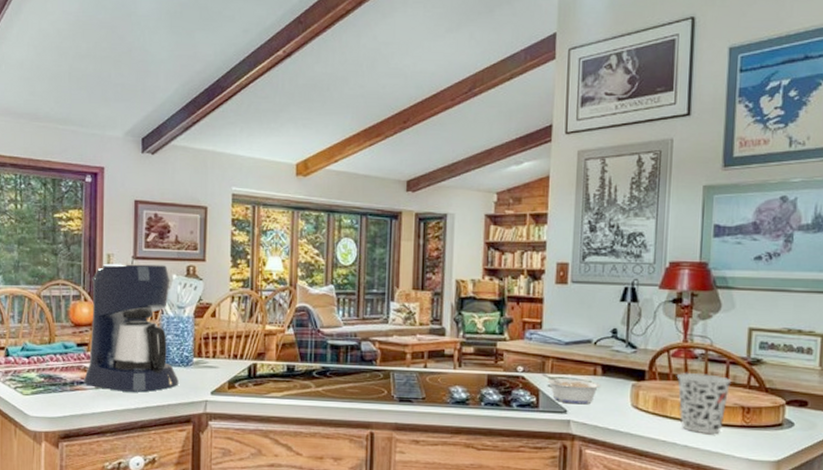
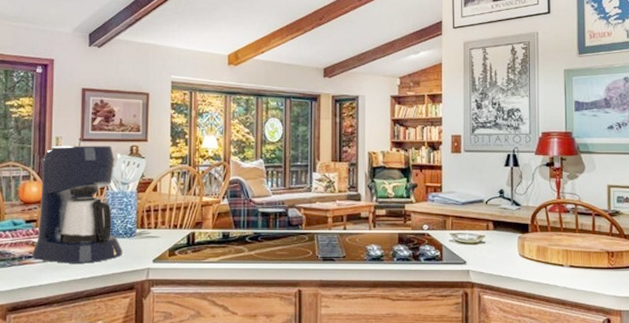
legume: present [542,374,601,405] -> none [444,230,493,256]
cup: present [676,372,732,434] -> none [553,224,598,276]

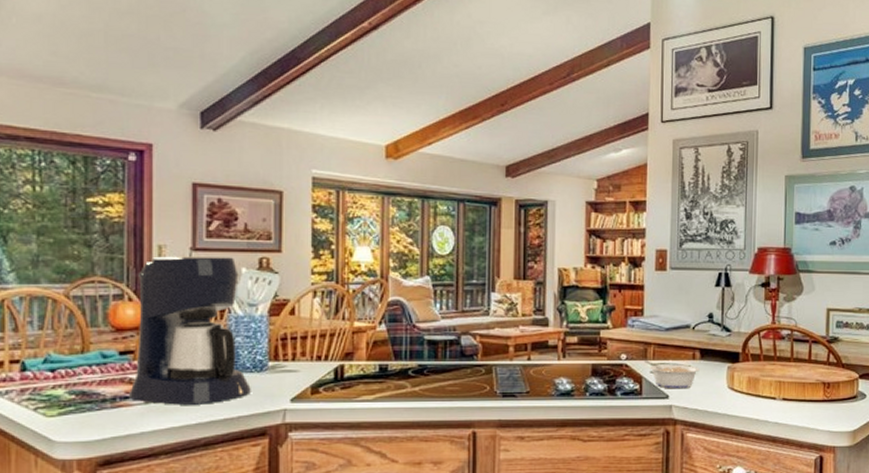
legume: none [444,230,493,256] -> present [645,360,700,389]

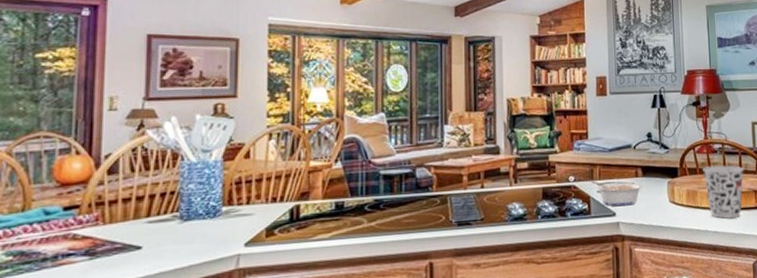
coffee maker: present [128,256,251,405] -> none [71,105,203,259]
cup: none [766,352,814,410] -> present [702,164,744,219]

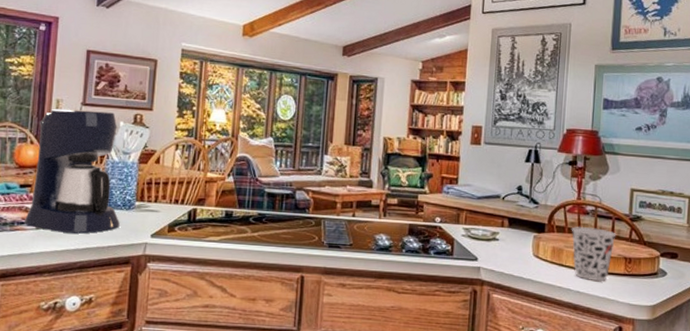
coffee maker: none [71,105,203,259] -> present [24,108,120,234]
legume: present [591,181,643,207] -> none [457,224,507,253]

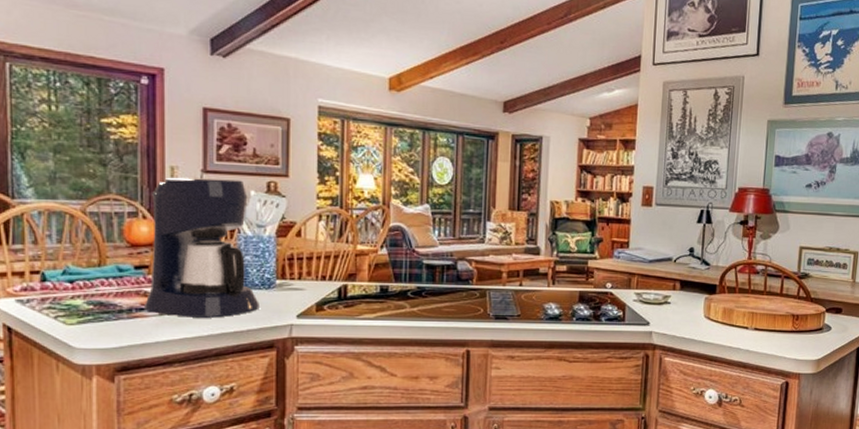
cup: present [571,226,617,281] -> none [741,286,785,339]

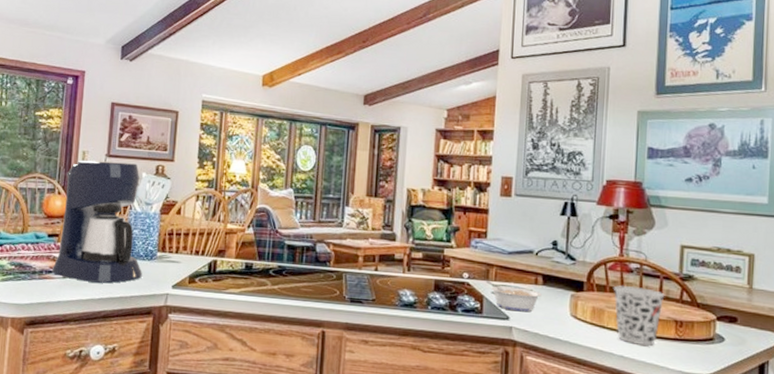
legume: none [628,289,679,317] -> present [486,281,542,312]
cup: none [741,286,785,339] -> present [613,285,665,346]

